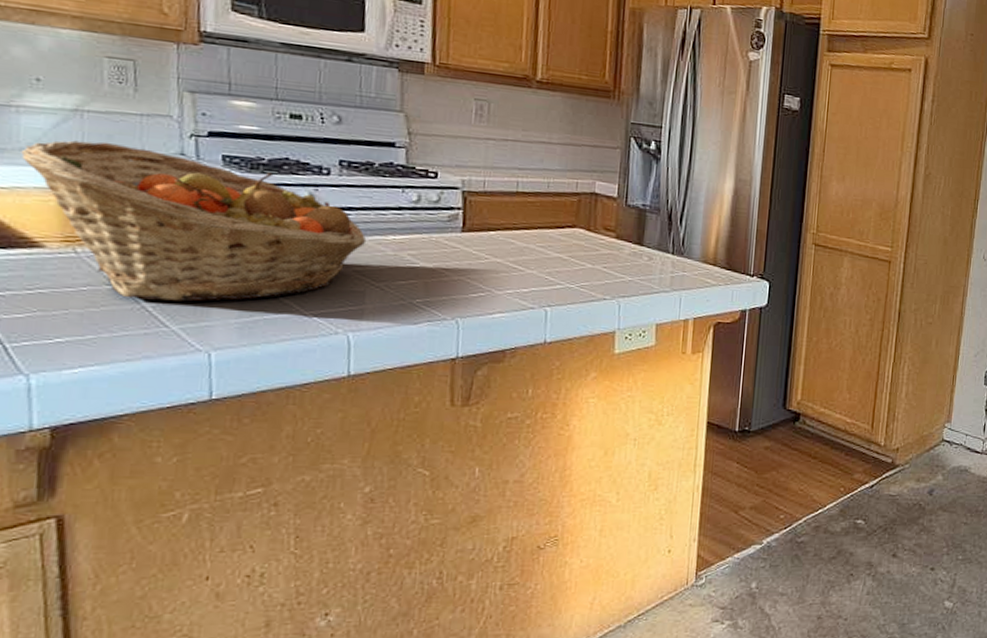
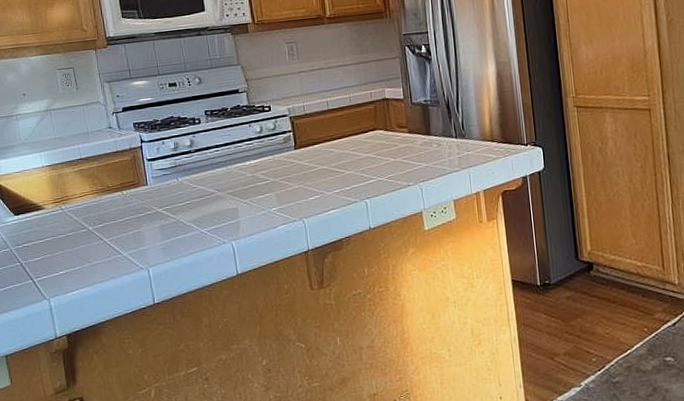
fruit basket: present [21,140,367,302] -> none [22,128,232,237]

